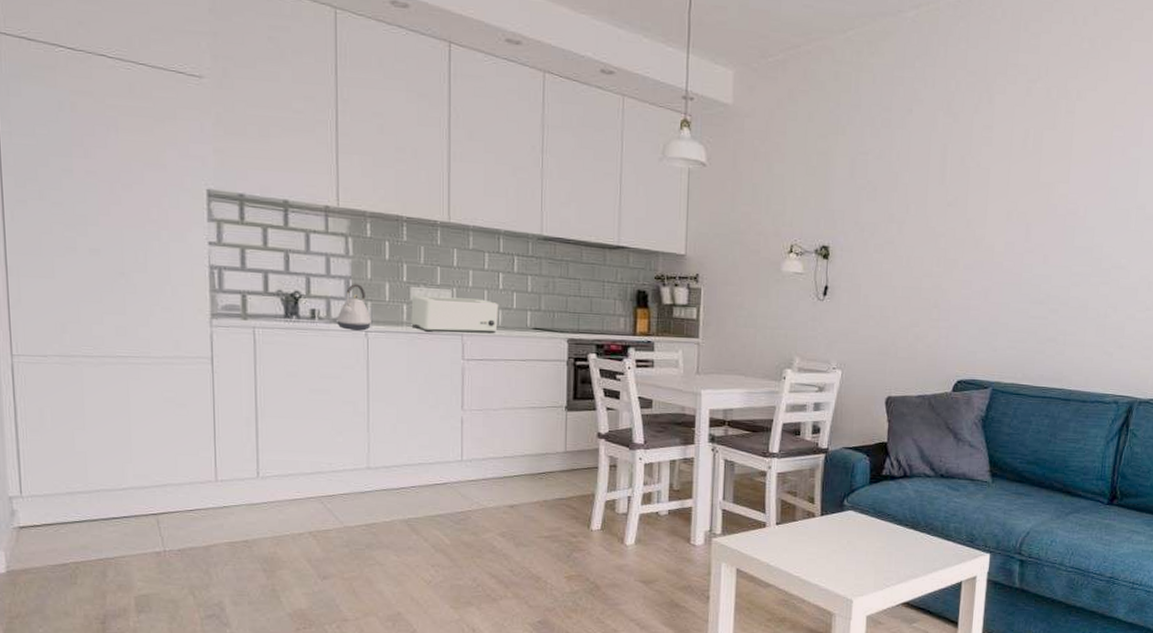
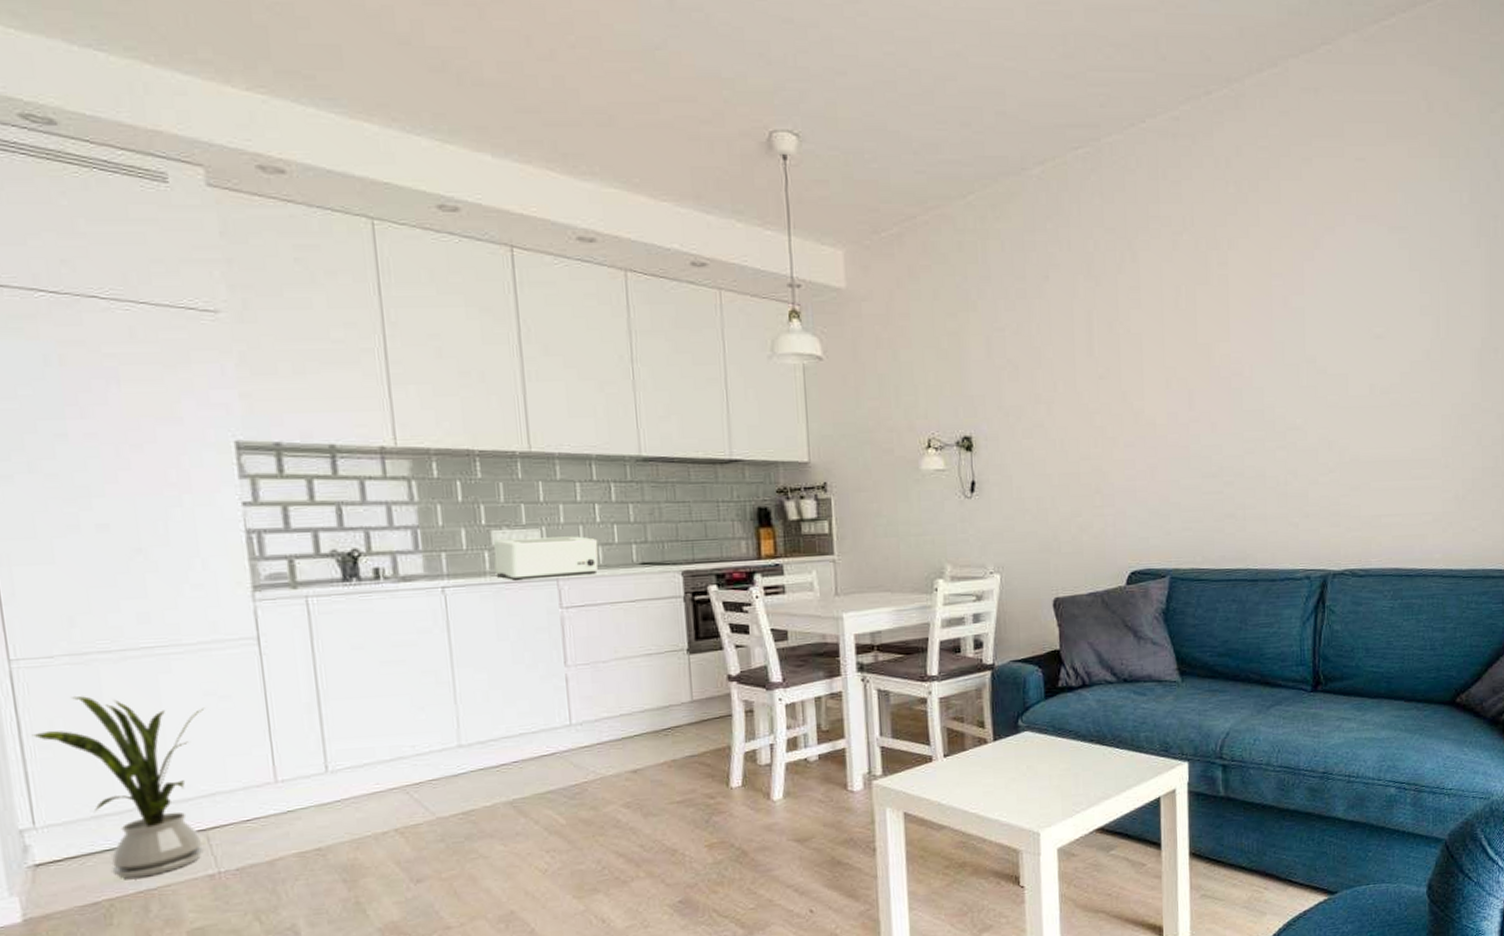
house plant: none [25,391,164,548] -> present [31,696,205,879]
kettle: present [337,284,371,331] -> none [405,533,448,588]

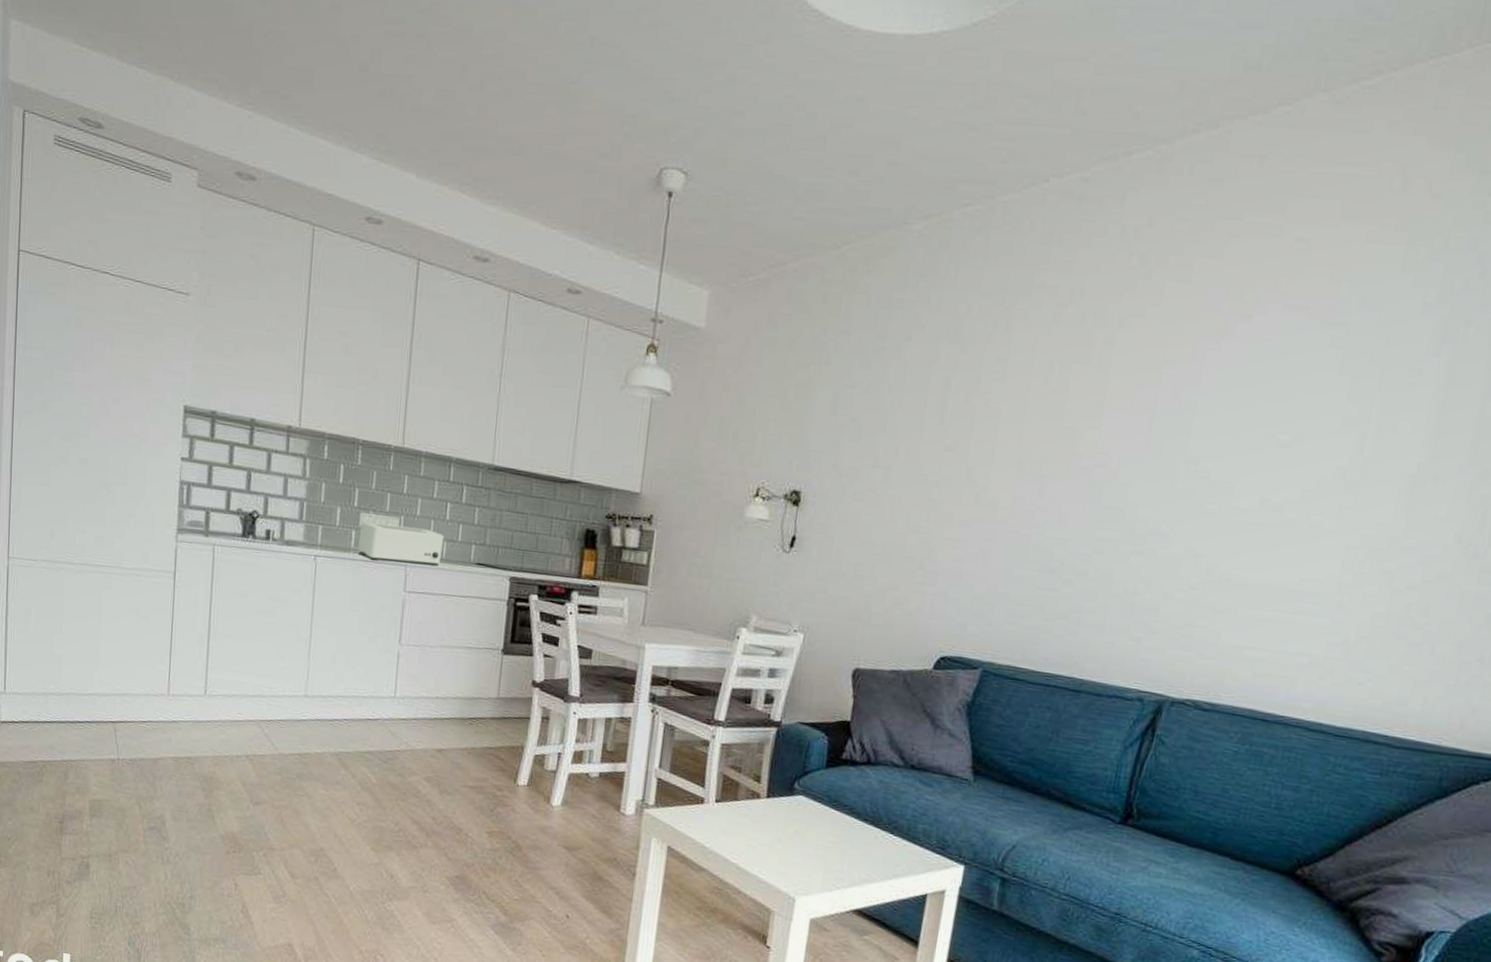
house plant: present [31,696,205,879] -> none [14,595,129,750]

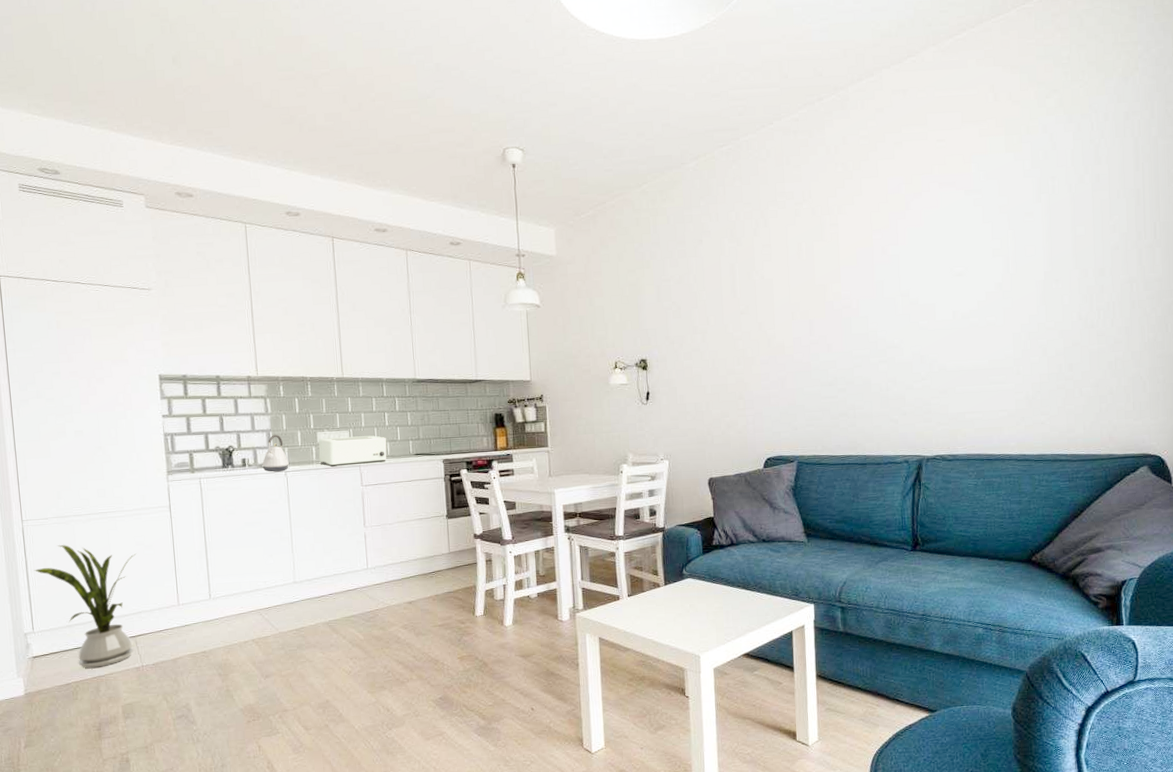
house plant: none [14,595,129,750] -> present [34,545,136,668]
kettle: none [289,506,321,555] -> present [262,435,289,472]

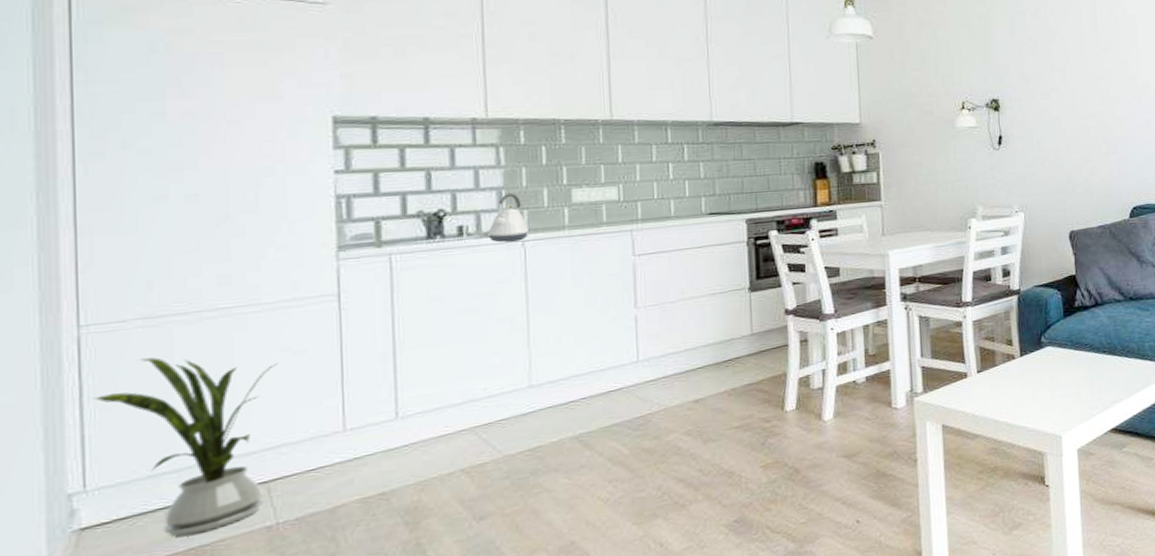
toaster: present [318,435,387,467] -> none [573,191,671,233]

